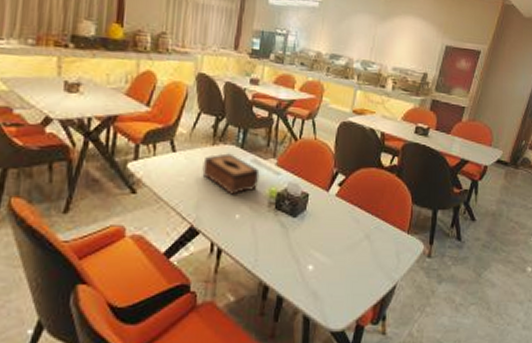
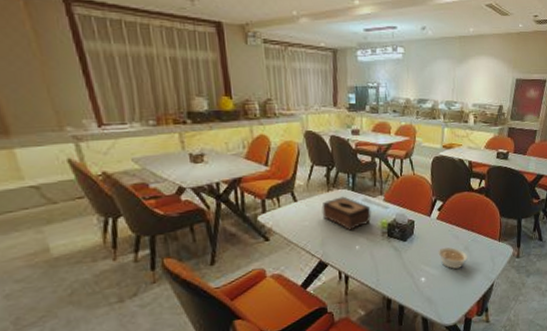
legume: none [332,231,369,260] -> present [438,246,469,269]

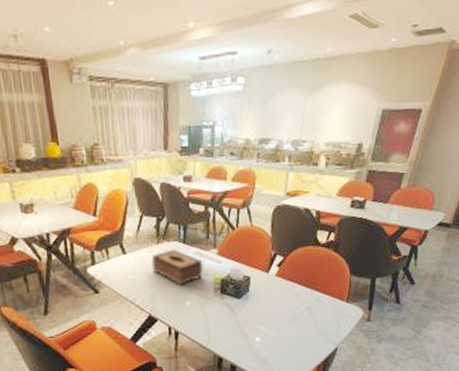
legume: present [438,246,469,269] -> none [275,306,310,330]

